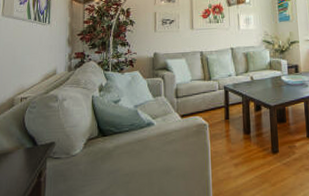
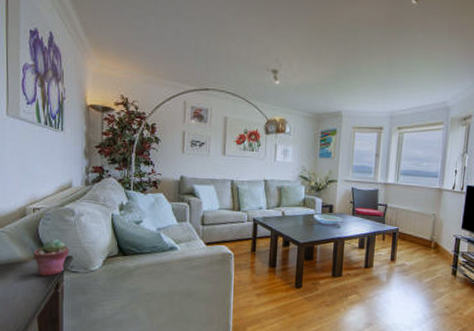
potted succulent: none [19,125,53,166] -> present [34,238,69,277]

